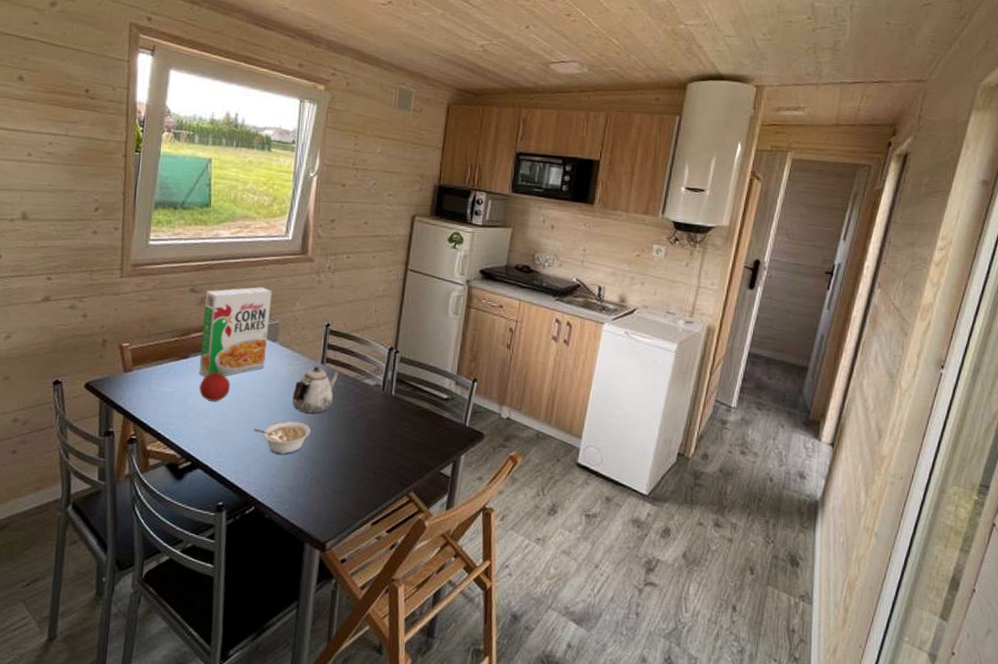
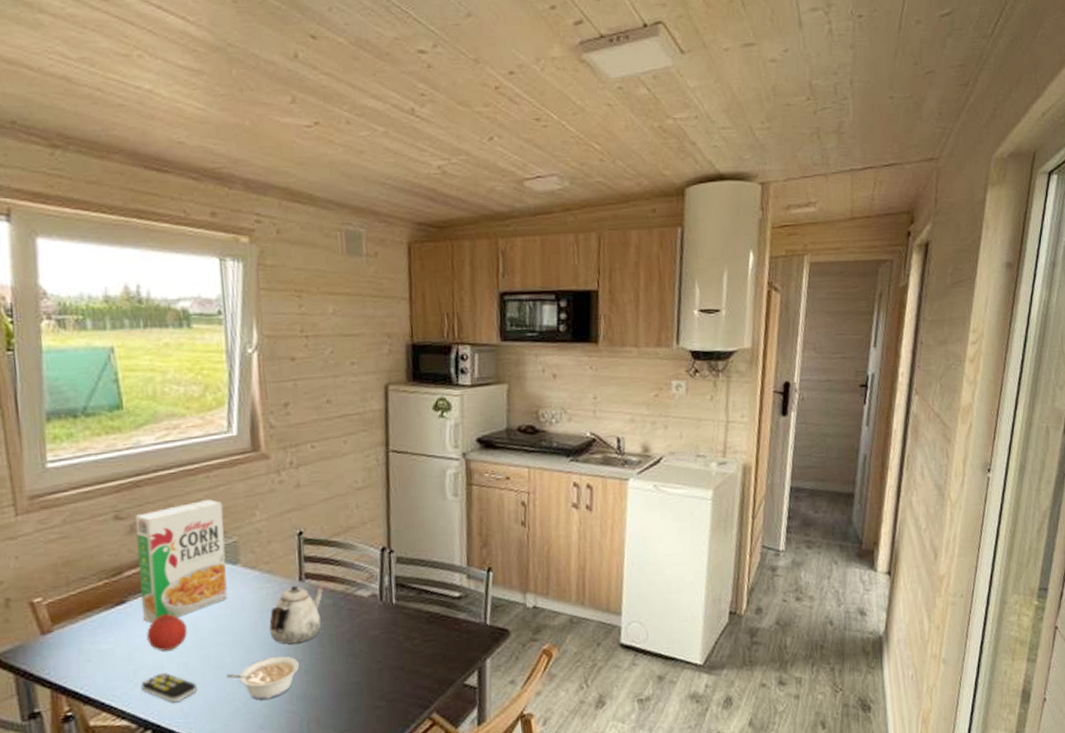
remote control: none [189,417,230,444] -> present [141,672,197,703]

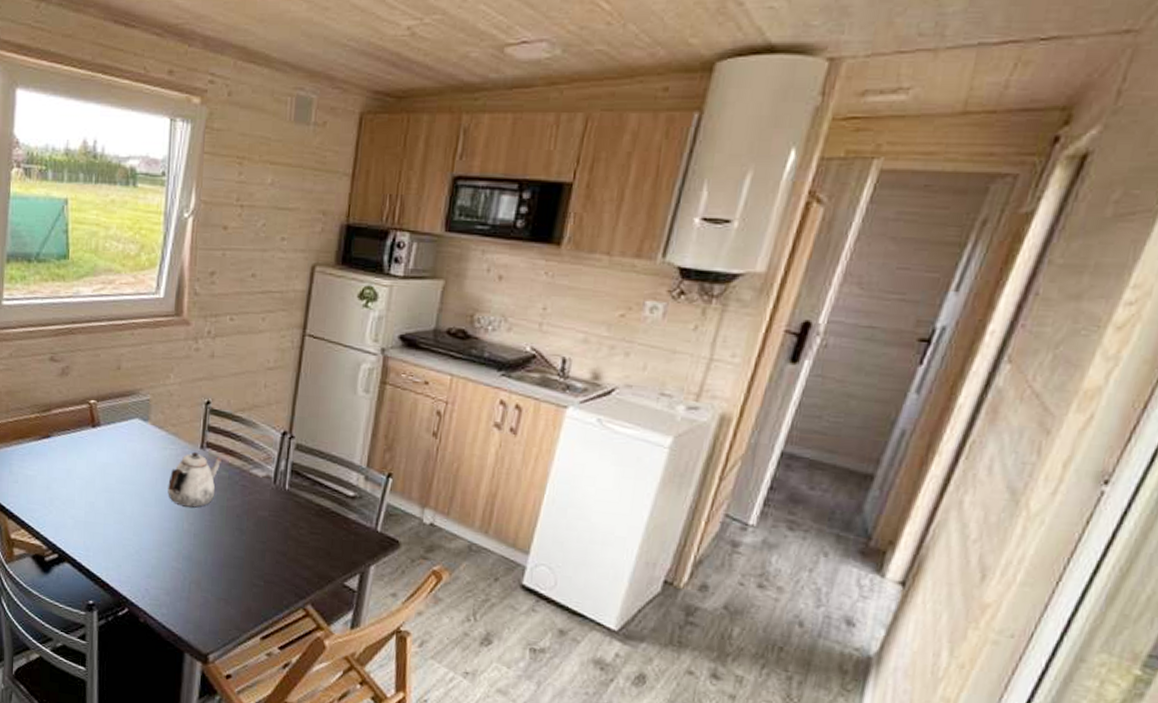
cereal box: present [135,500,228,623] -> none [62,355,142,460]
remote control: present [141,672,197,703] -> none [54,506,99,536]
fruit: present [147,611,187,651] -> none [64,452,97,488]
legume: present [226,656,299,700] -> none [125,514,189,553]

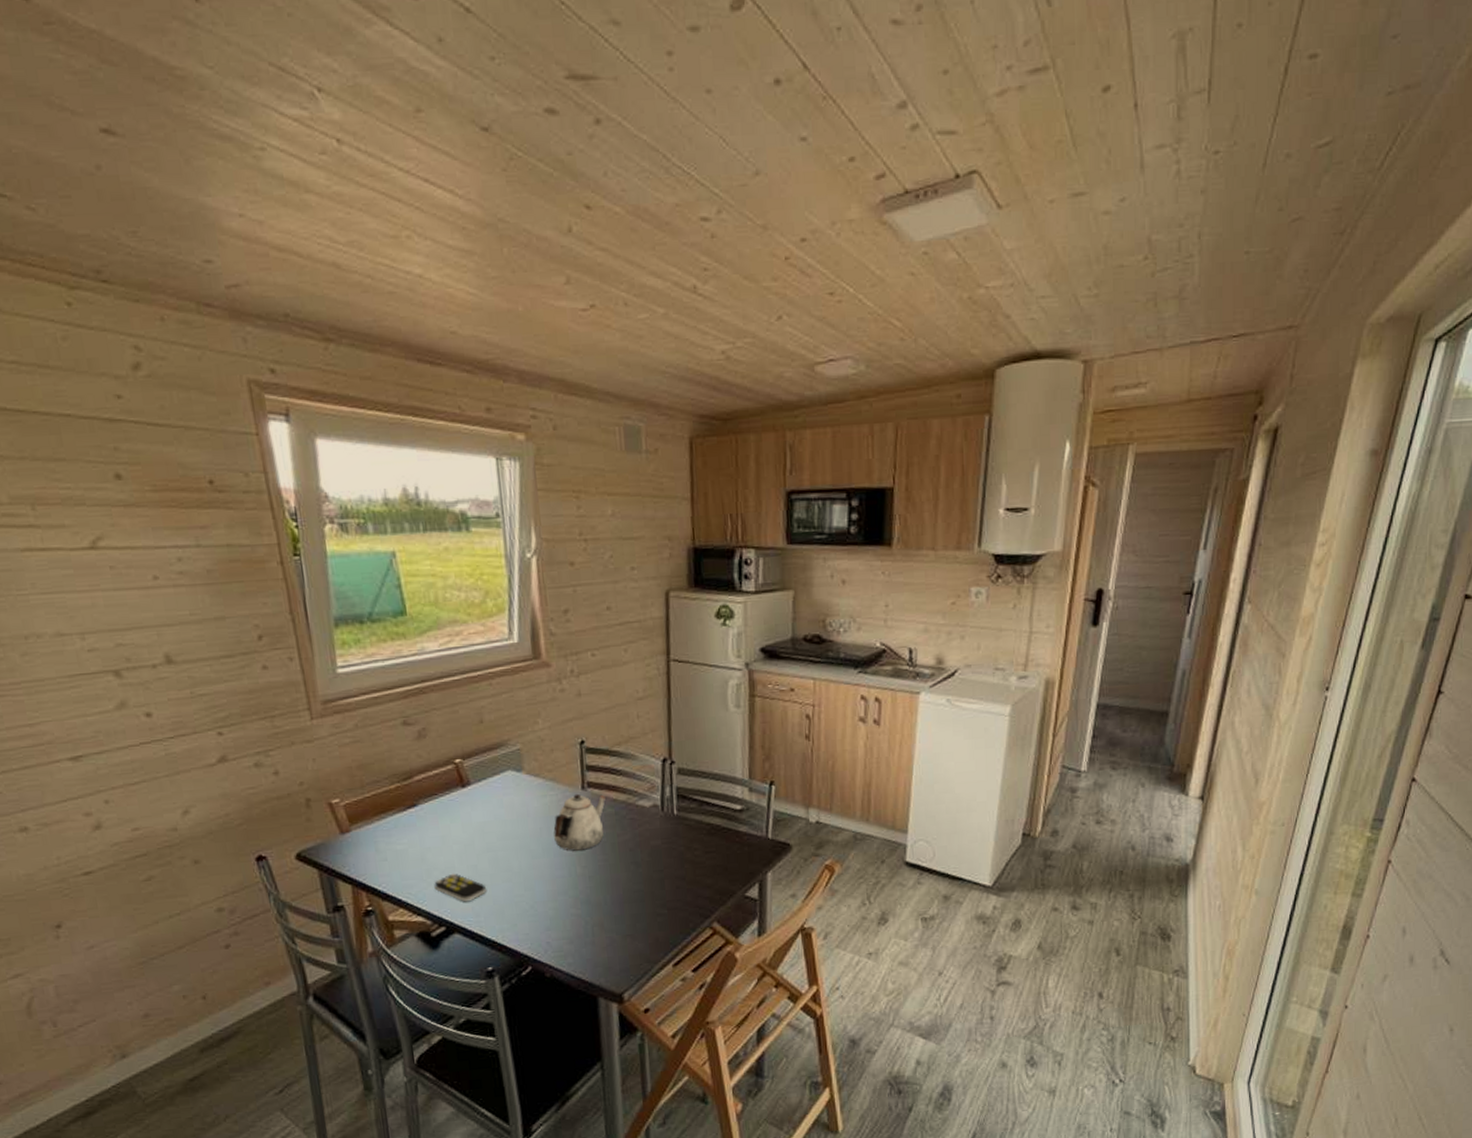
remote control: none [54,506,99,536] -> present [434,873,486,902]

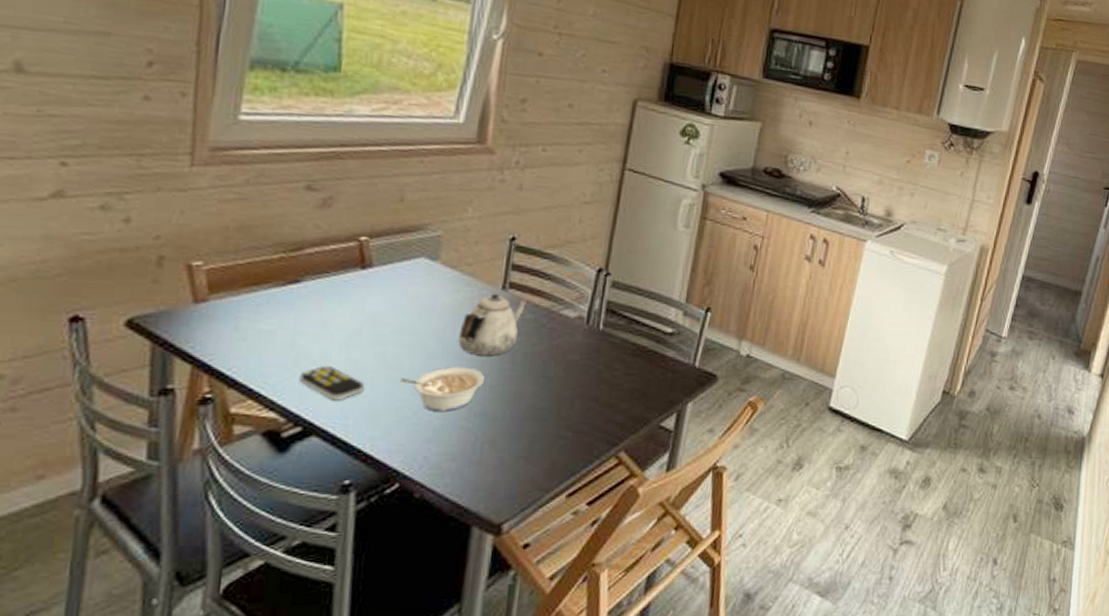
legume: none [513,862,583,903] -> present [400,367,484,411]

